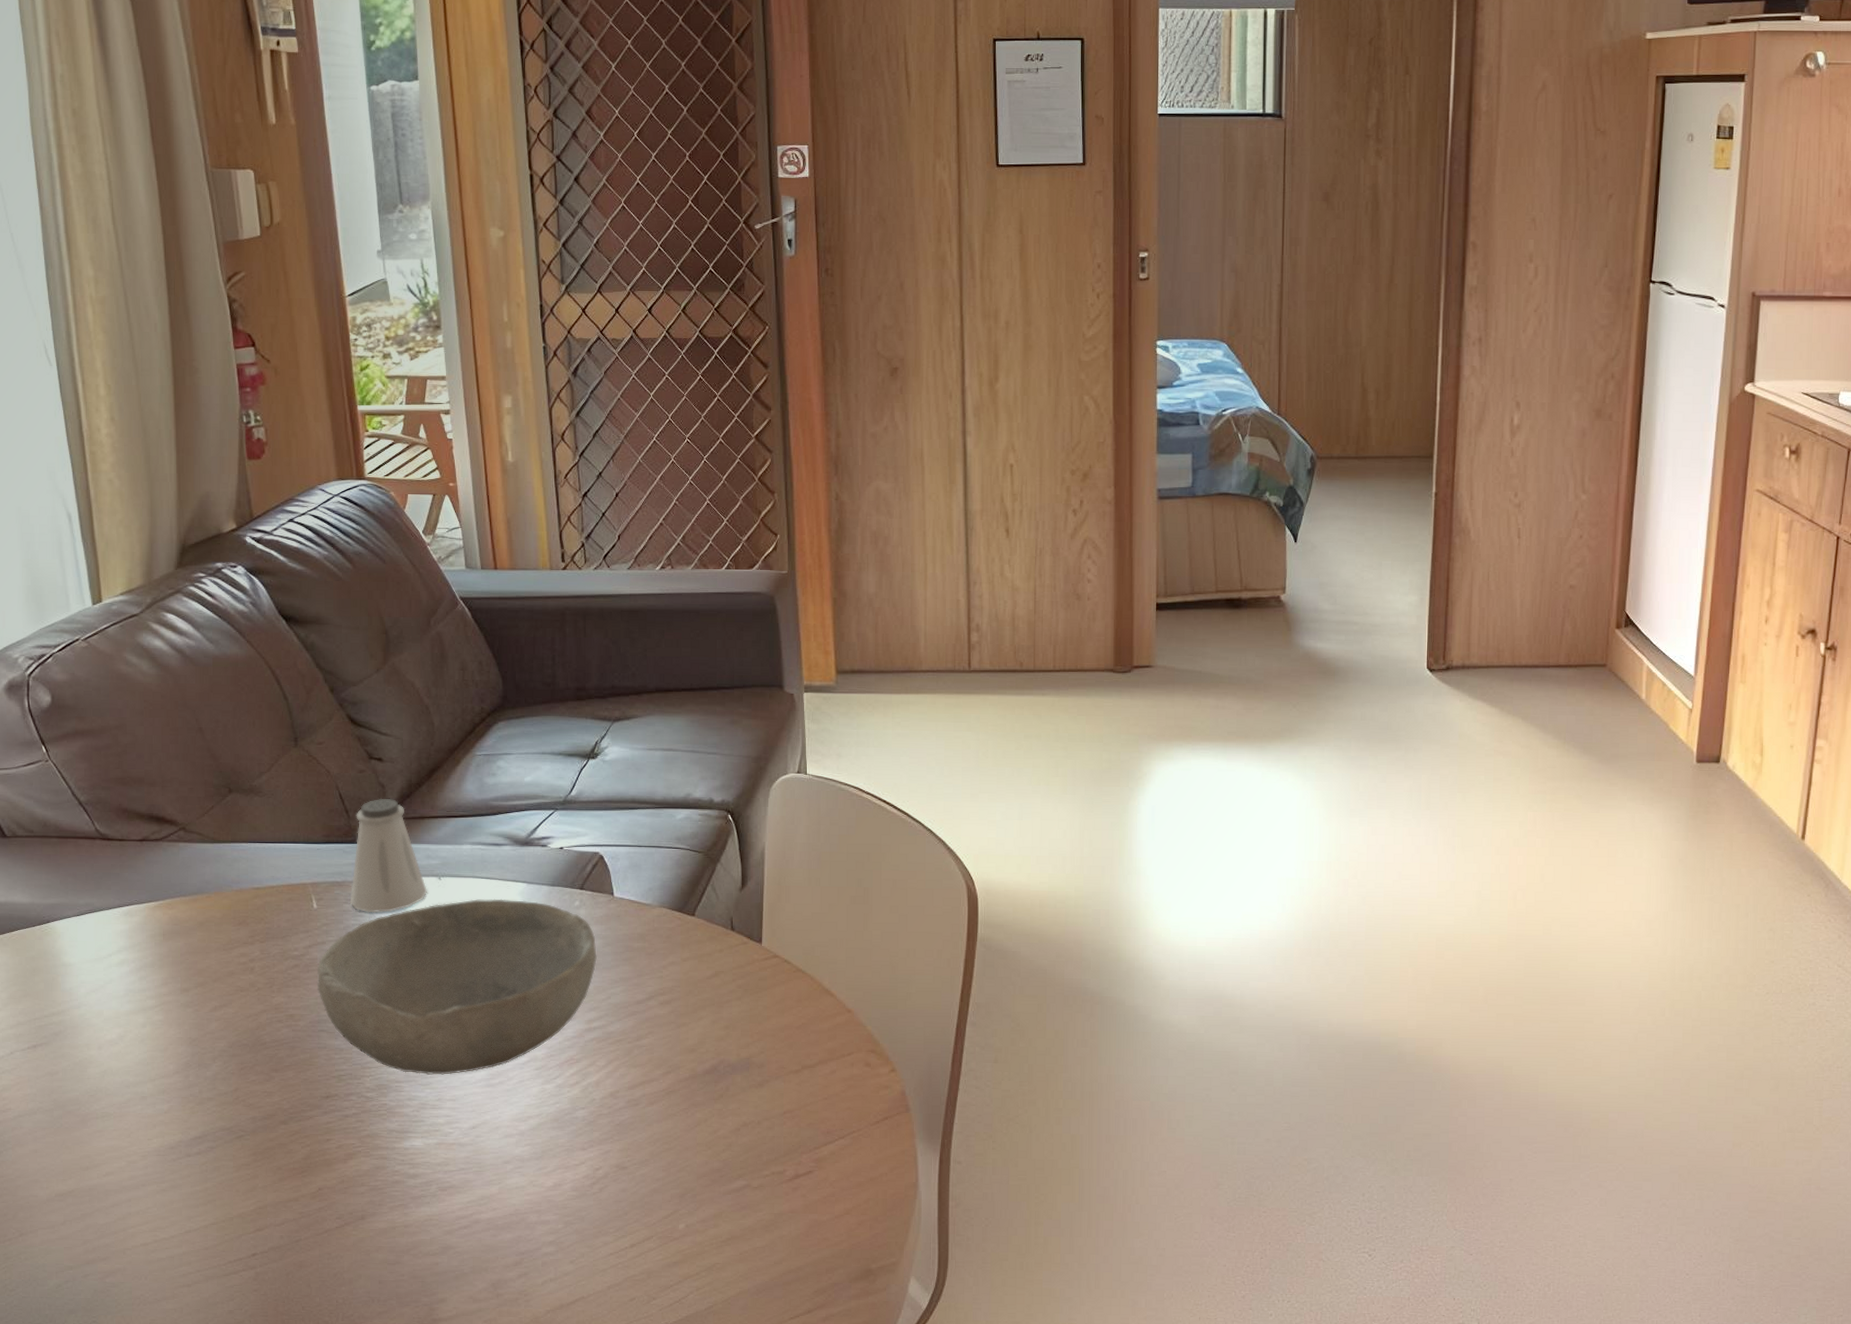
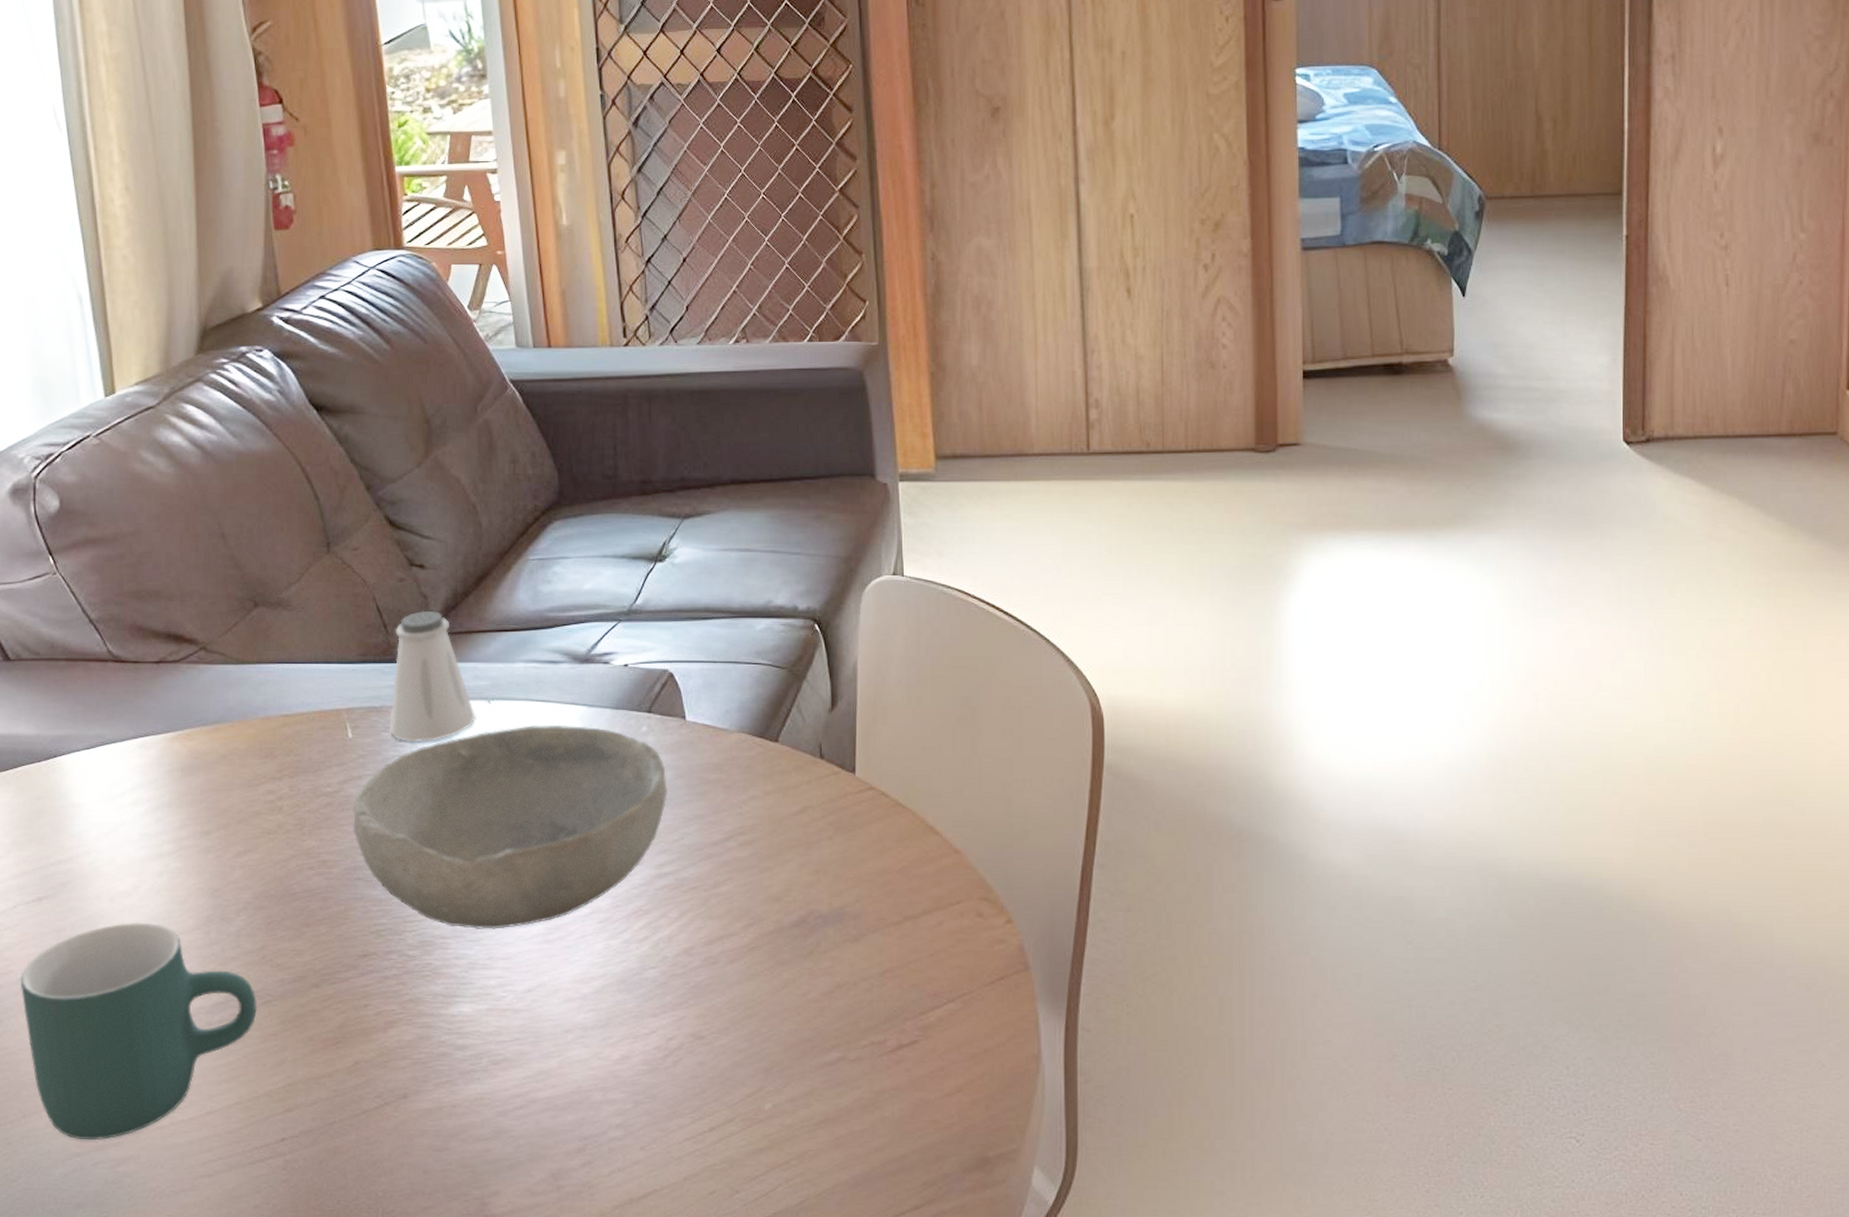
mug: none [17,1067,231,1256] -> present [20,922,257,1141]

